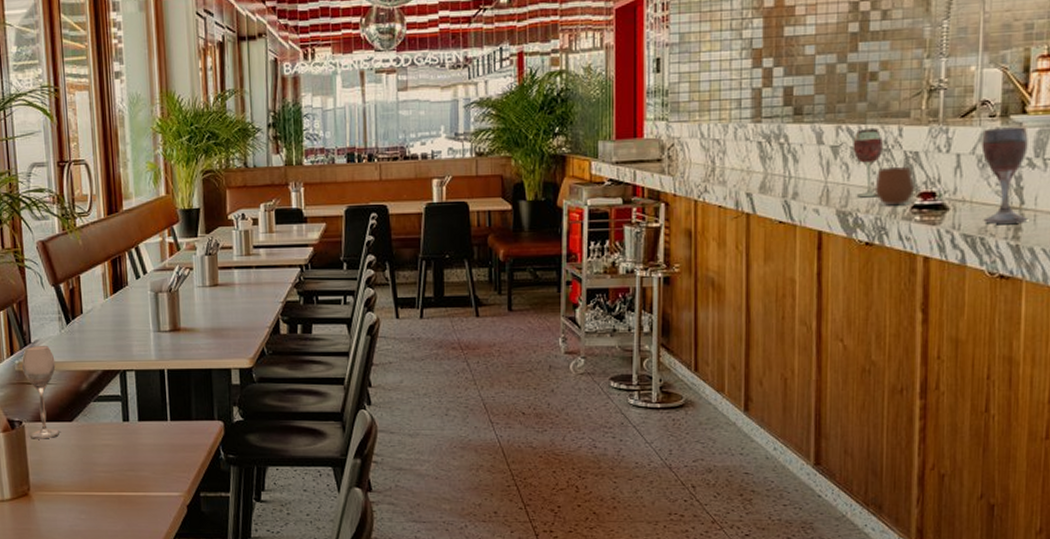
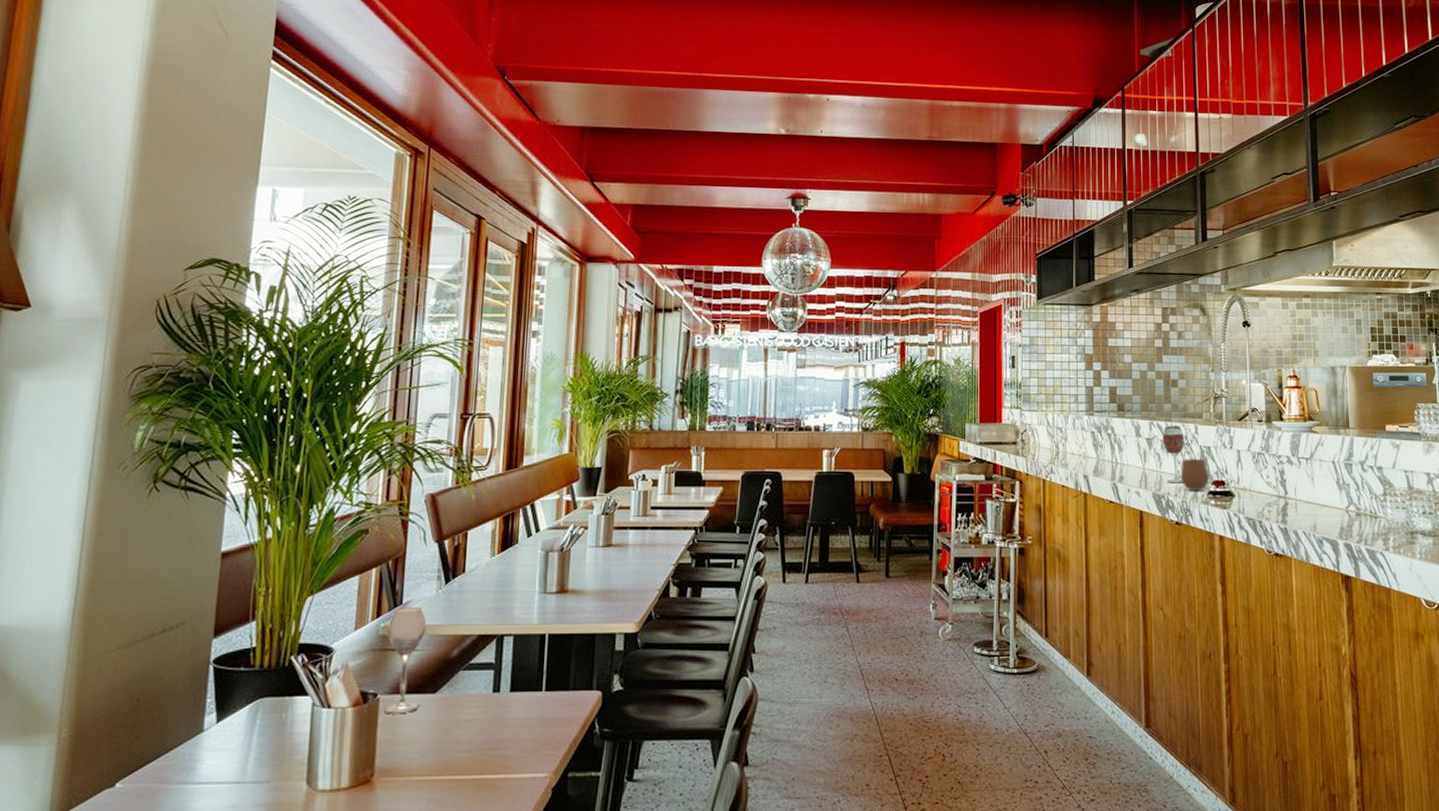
cup: present [981,127,1029,224] -> none [1254,431,1292,510]

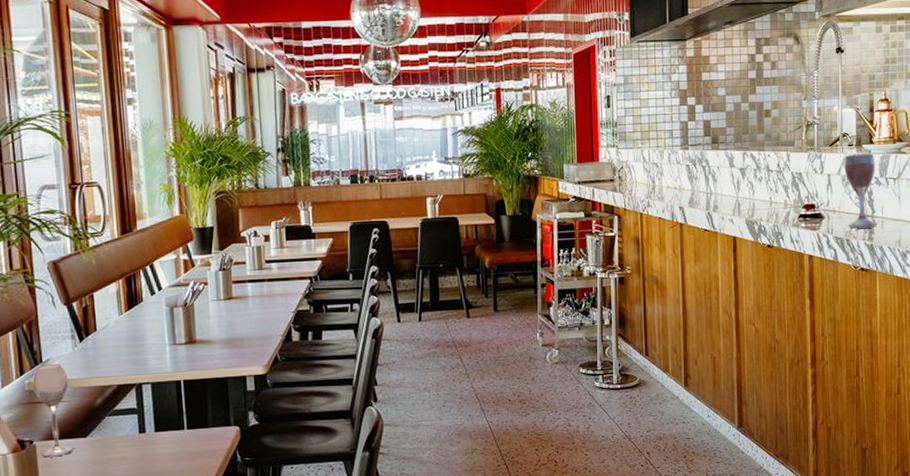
wineglass: present [1162,426,1185,483] -> none [755,155,777,210]
cup: present [1180,459,1210,491] -> none [772,185,801,216]
cup: none [1254,431,1292,510] -> present [844,154,878,229]

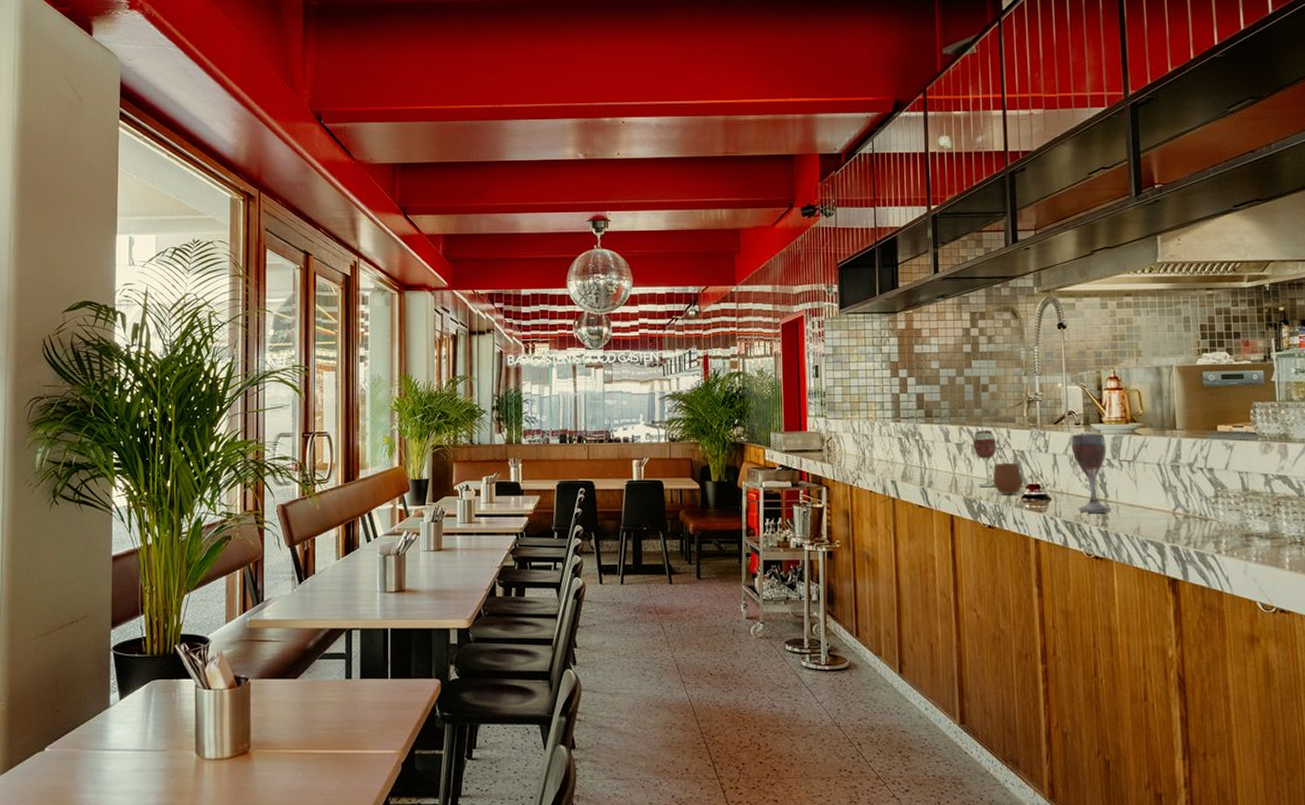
wineglass: present [32,363,74,458] -> none [252,603,285,696]
wineglass: none [755,155,777,210] -> present [973,431,997,488]
cup: none [772,185,801,216] -> present [992,463,1024,495]

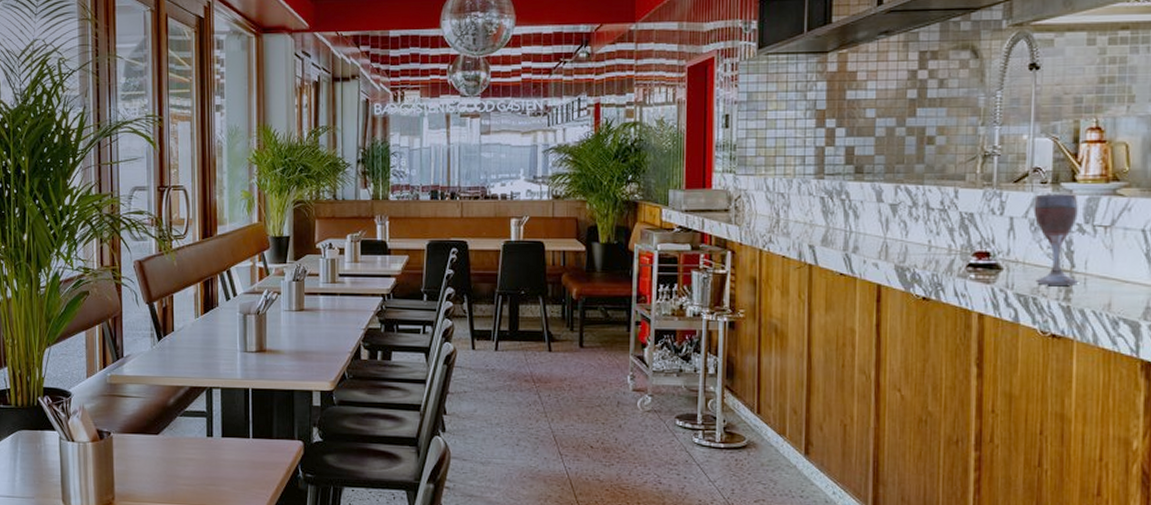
wineglass: present [973,431,997,488] -> none [911,190,941,255]
cup: present [992,463,1024,495] -> none [931,227,971,263]

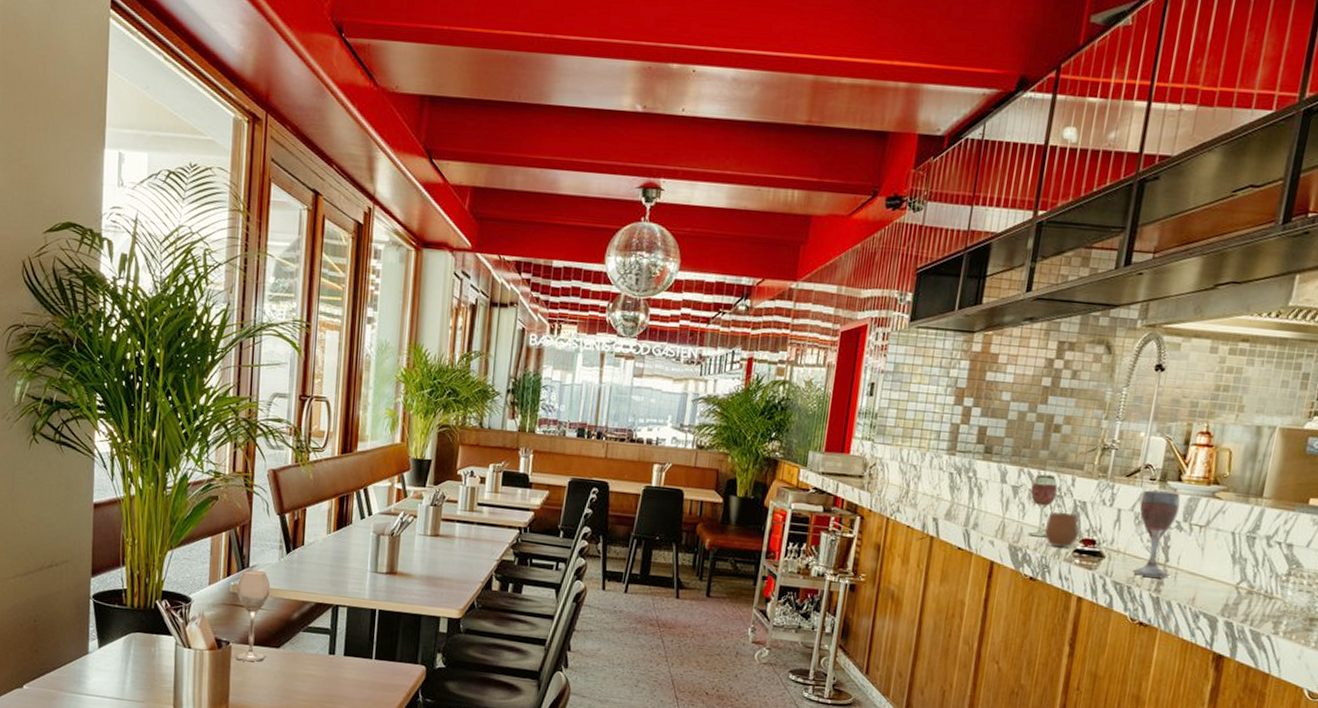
wineglass: none [113,359,147,451] -> present [235,570,271,662]
wineglass: none [911,190,941,255] -> present [1027,474,1058,538]
cup: none [931,227,971,263] -> present [1043,512,1080,548]

